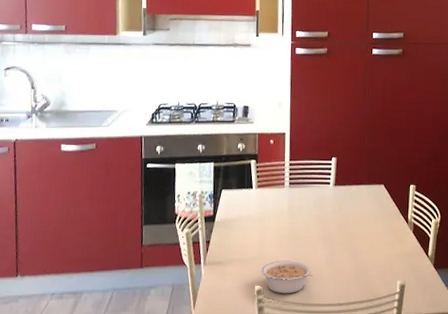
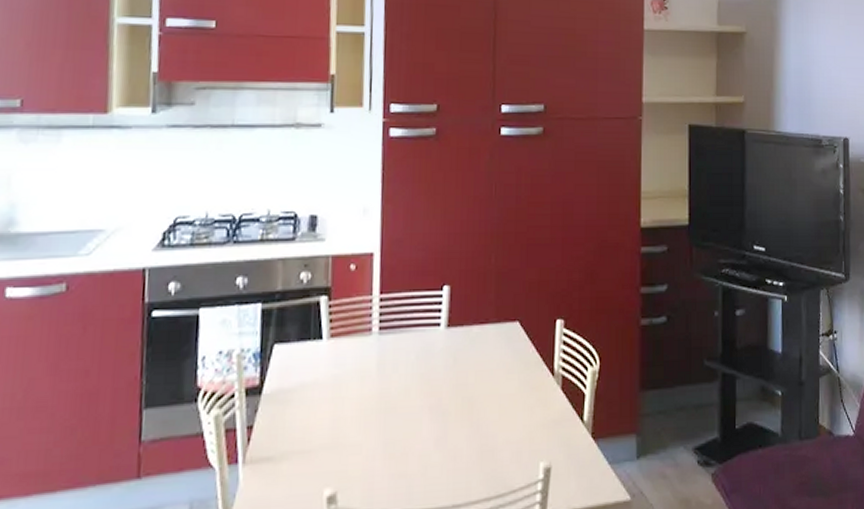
legume: present [261,260,314,294] -> none [335,445,416,499]

